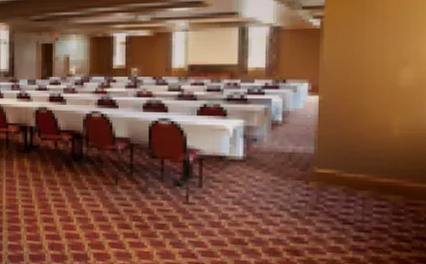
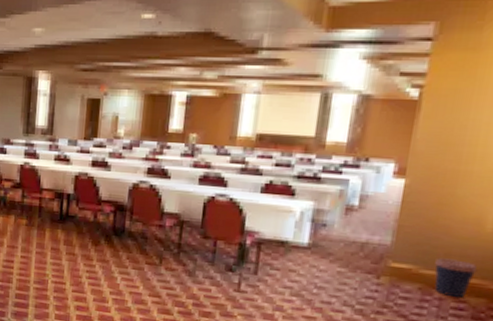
coffee cup: none [355,162,392,196] -> present [434,258,478,297]

